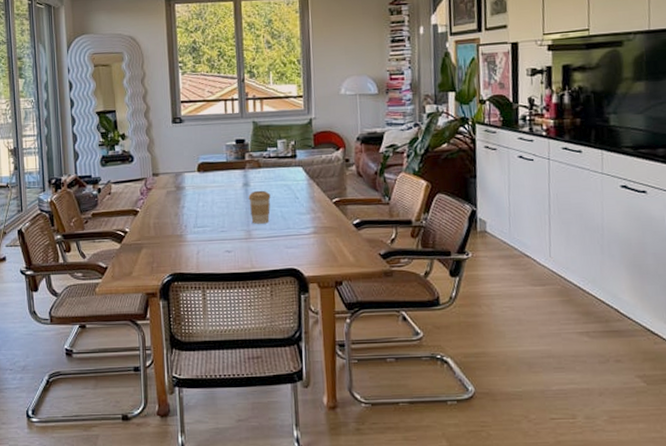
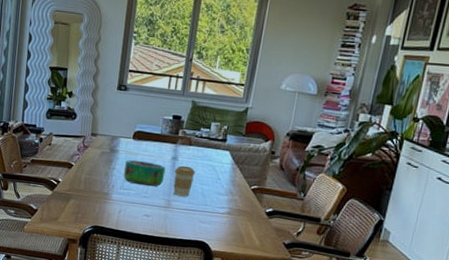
decorative bowl: none [194,193,239,220] -> present [123,159,166,187]

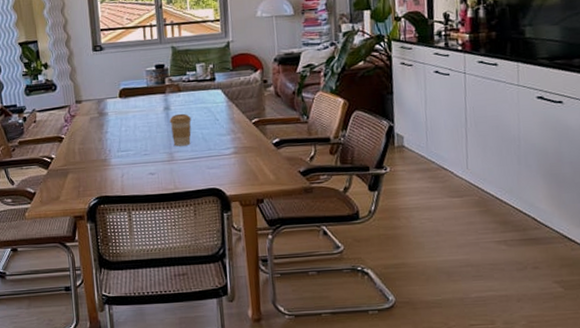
decorative bowl: present [123,159,166,187] -> none [117,117,161,144]

